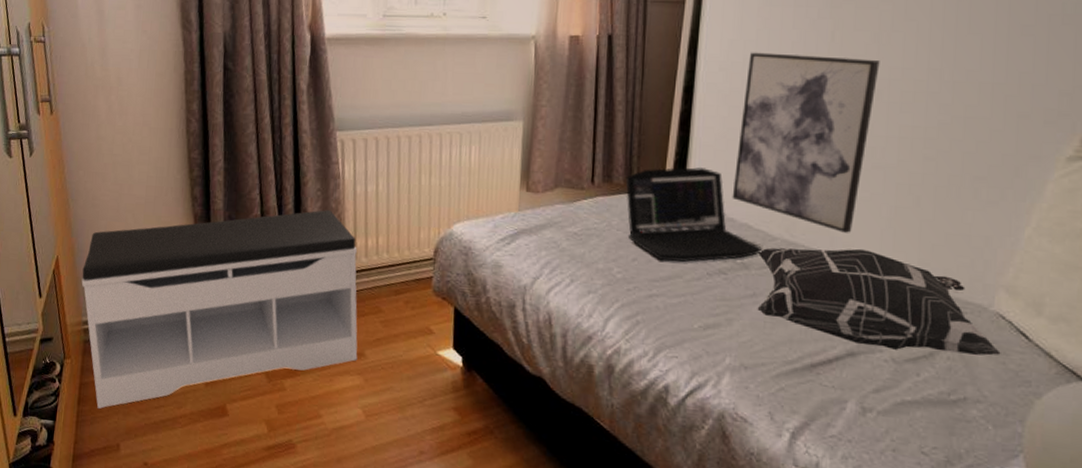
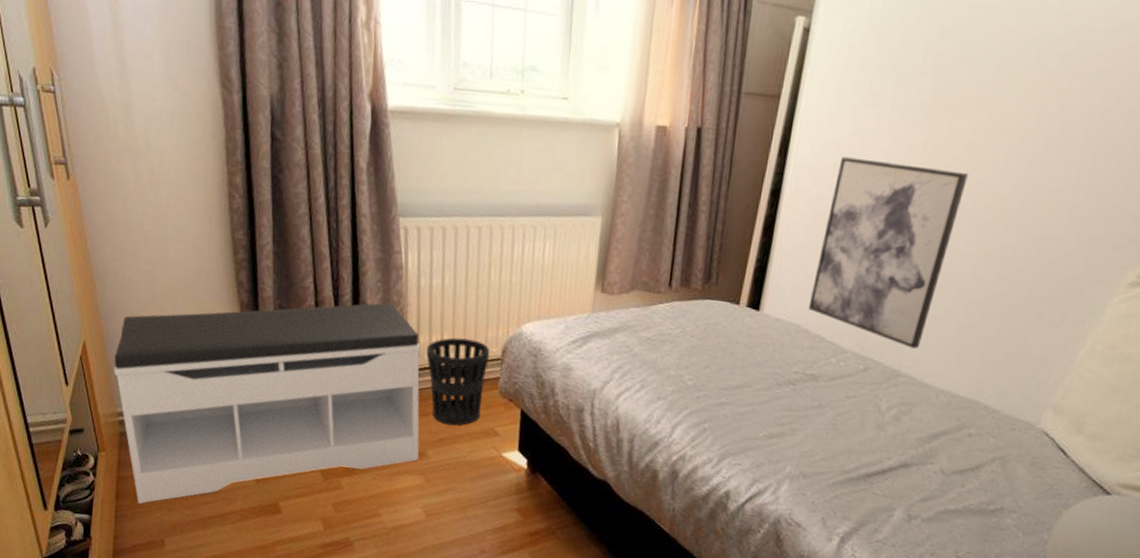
wastebasket: none [362,240,423,326] -> present [426,337,490,426]
laptop: present [625,167,762,262] -> none [702,274,832,372]
decorative pillow: present [757,248,1001,356] -> none [821,361,1040,470]

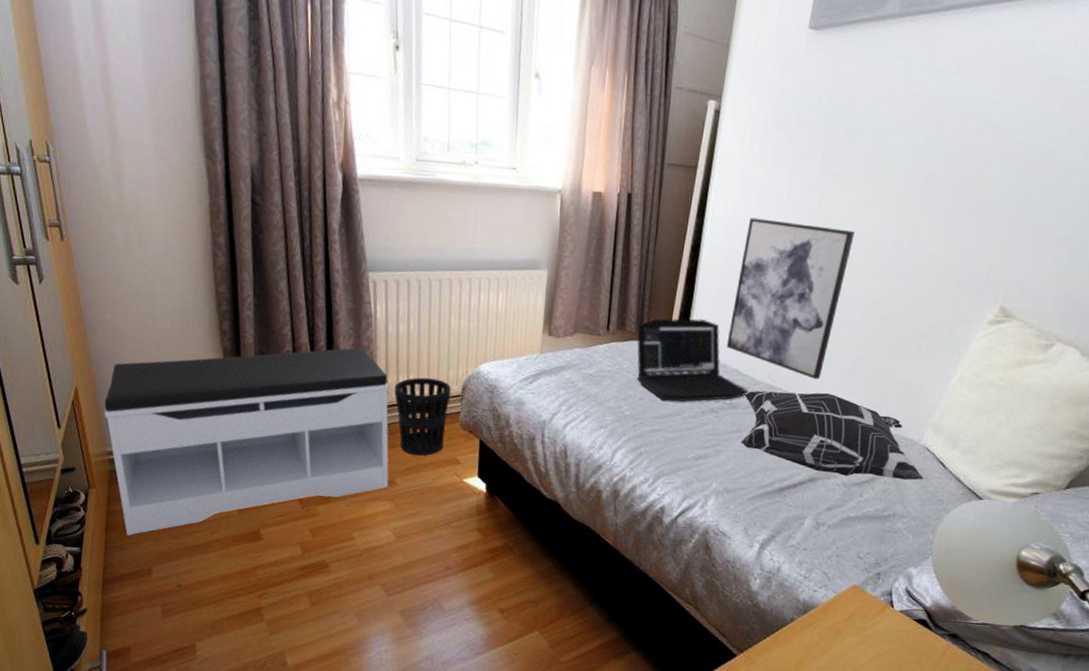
laptop: none [702,274,832,372] -> present [636,318,748,402]
decorative pillow: none [821,361,1040,470] -> present [740,391,924,480]

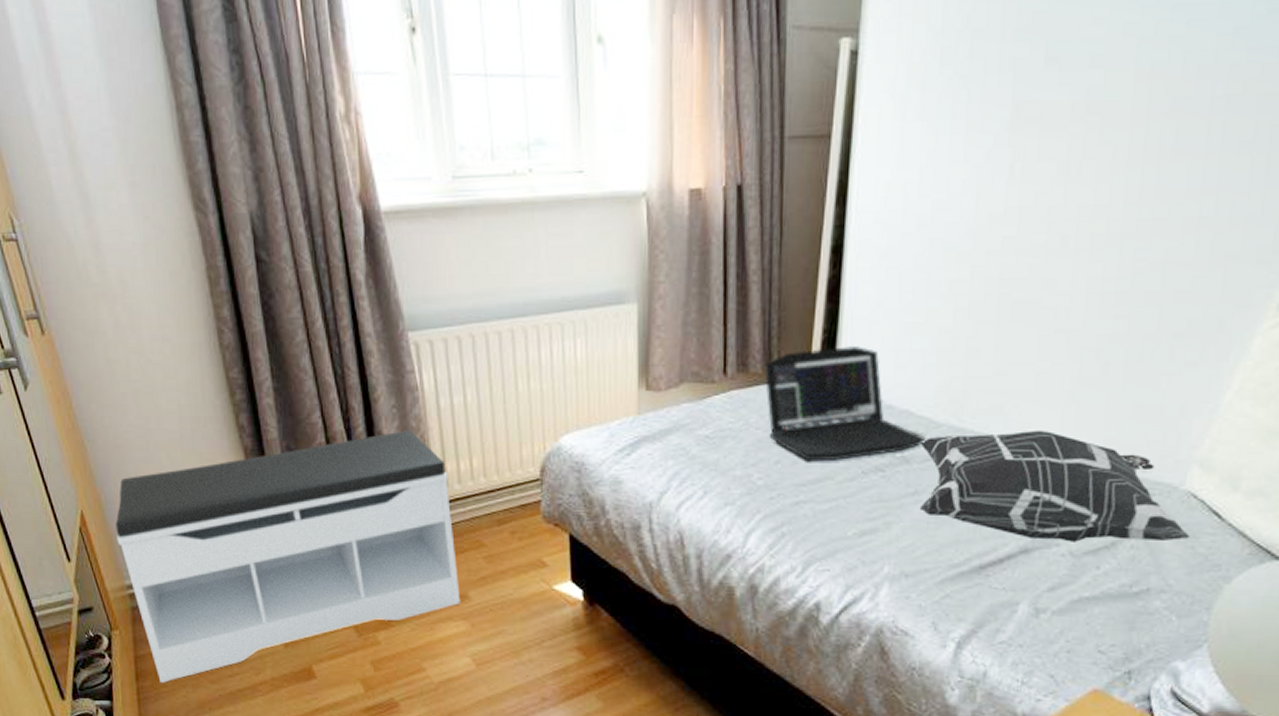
wastebasket: present [394,377,452,456] -> none [455,461,527,561]
wall art: present [726,217,855,379] -> none [890,196,1067,412]

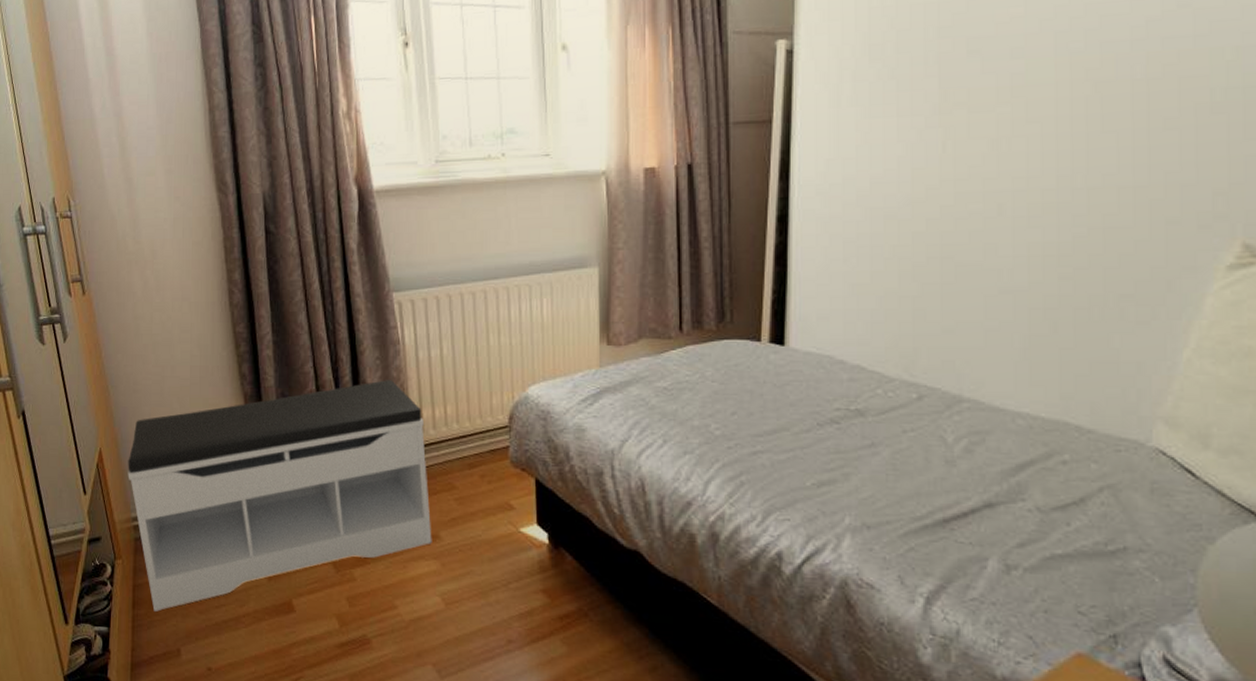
laptop: present [764,346,925,462] -> none [718,306,878,413]
decorative pillow: present [919,429,1190,542] -> none [875,385,1164,498]

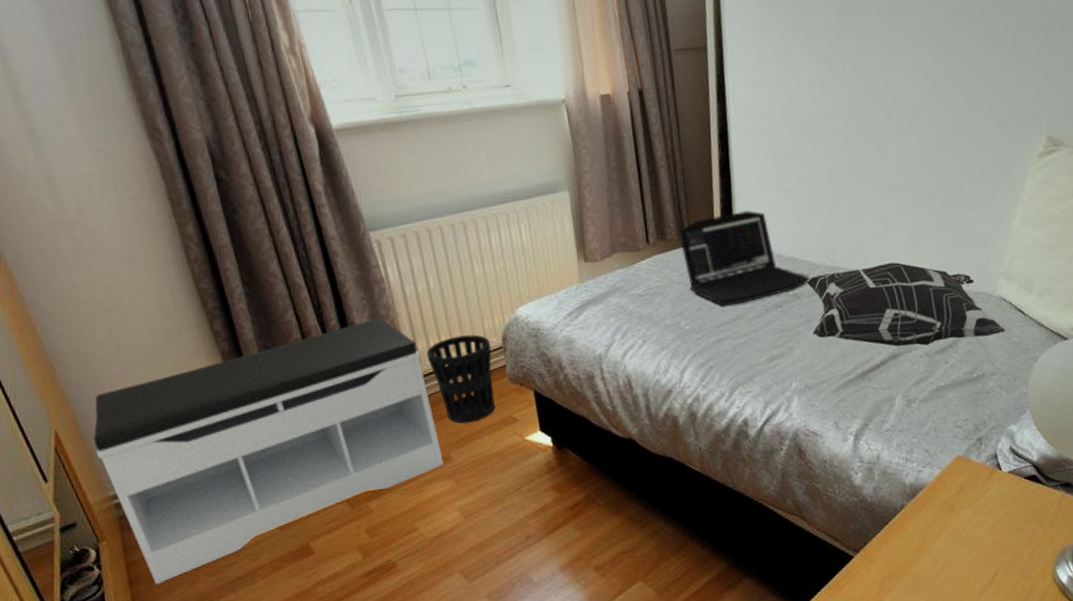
wastebasket: none [430,408,497,503] -> present [426,334,496,424]
laptop: none [718,306,878,413] -> present [678,210,809,306]
decorative pillow: none [875,385,1164,498] -> present [807,262,1006,346]

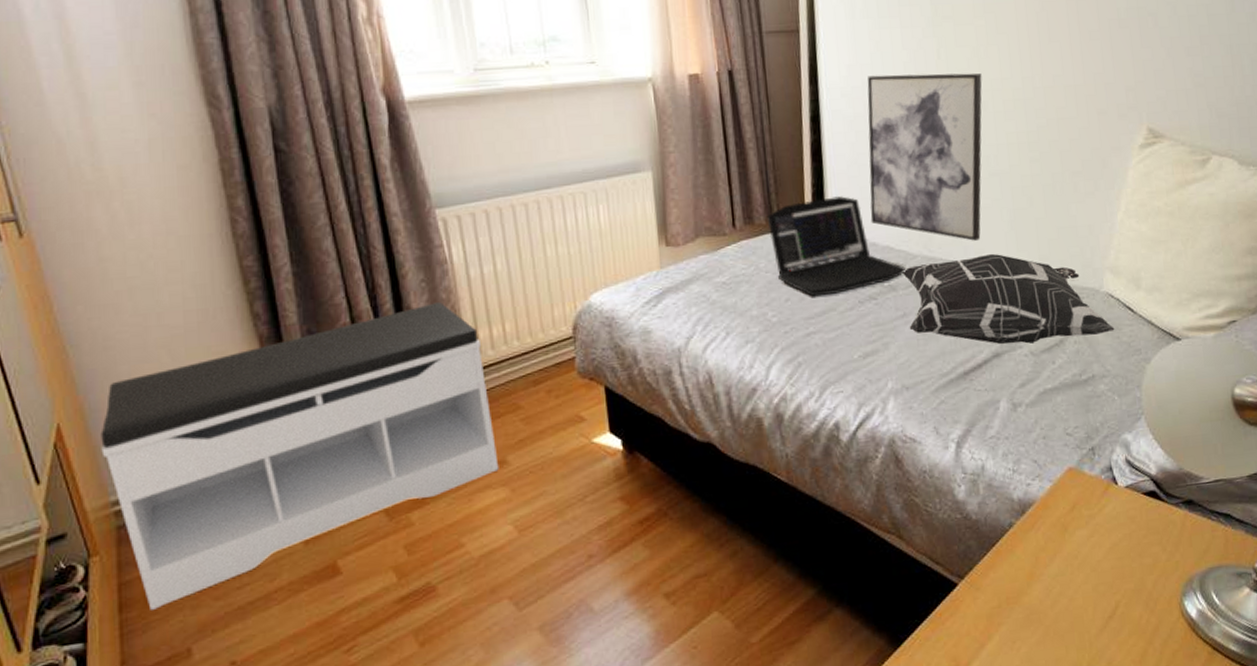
wastebasket: present [426,334,496,424] -> none [488,322,562,422]
wall art: none [773,85,886,251] -> present [867,73,982,241]

